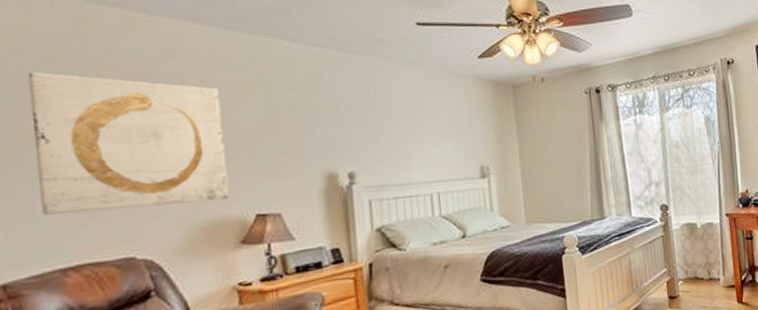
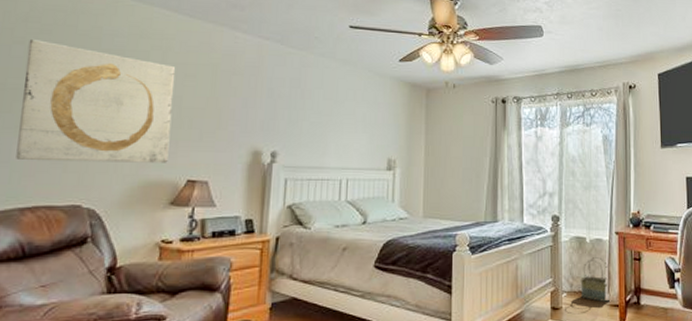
basket: none [695,241,726,285] -> present [580,257,610,303]

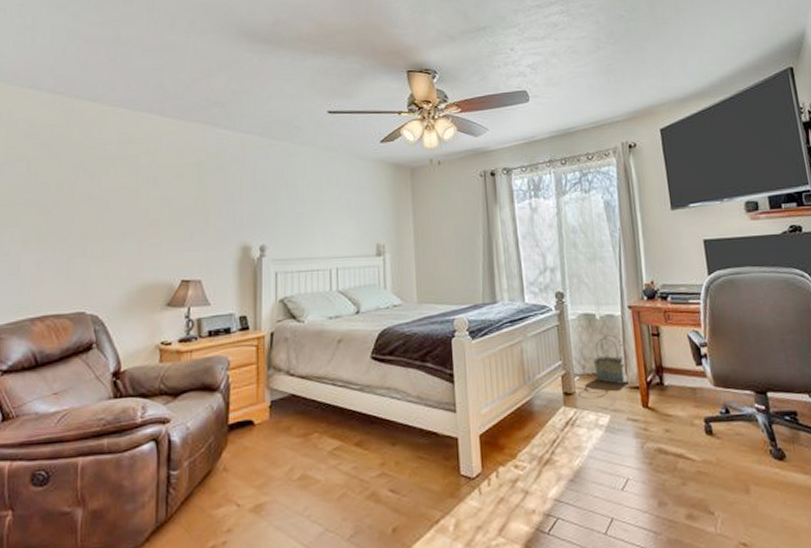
wall art: present [16,40,176,163] -> none [24,155,164,271]

